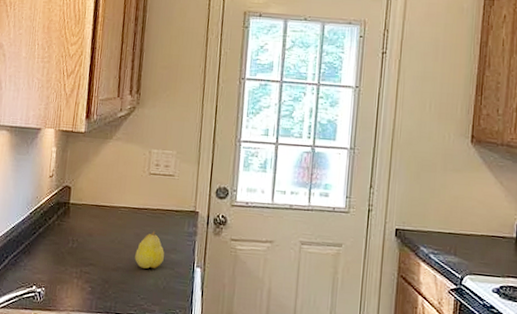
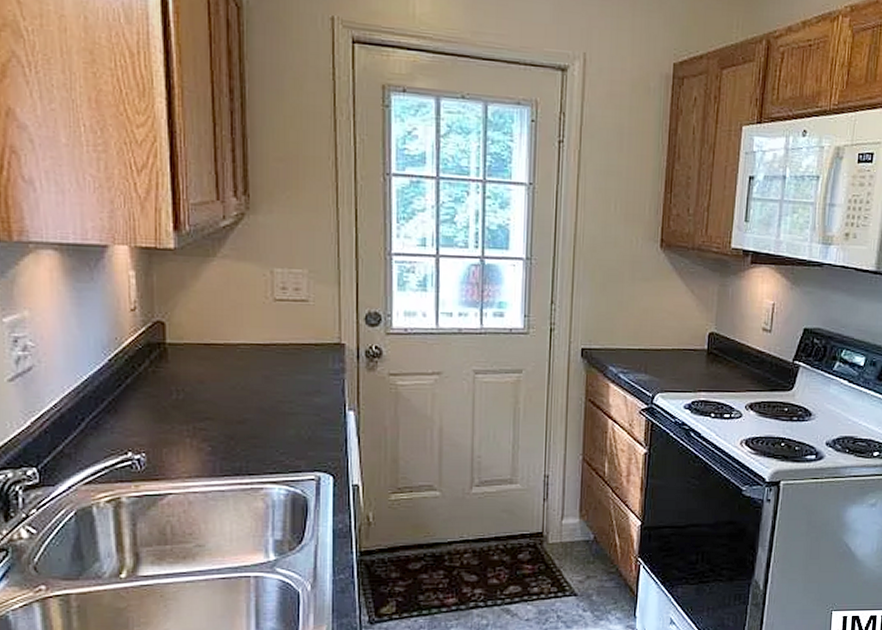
fruit: present [135,230,164,269] -> none [266,370,305,417]

